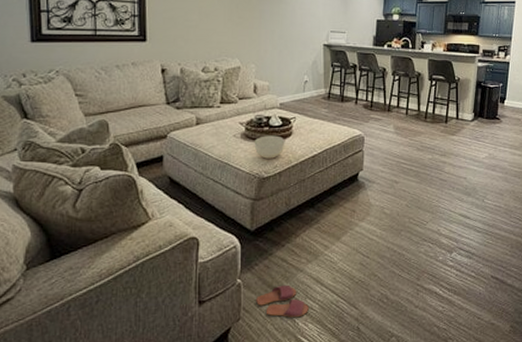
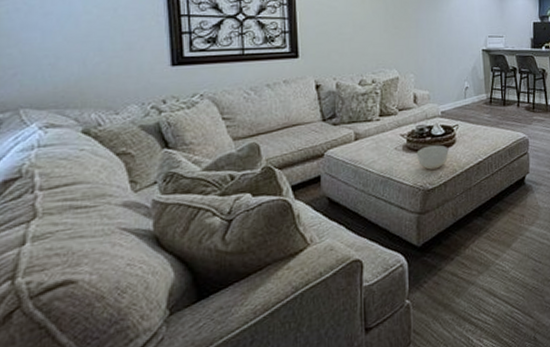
slippers: present [256,284,309,318] -> none [427,300,483,336]

